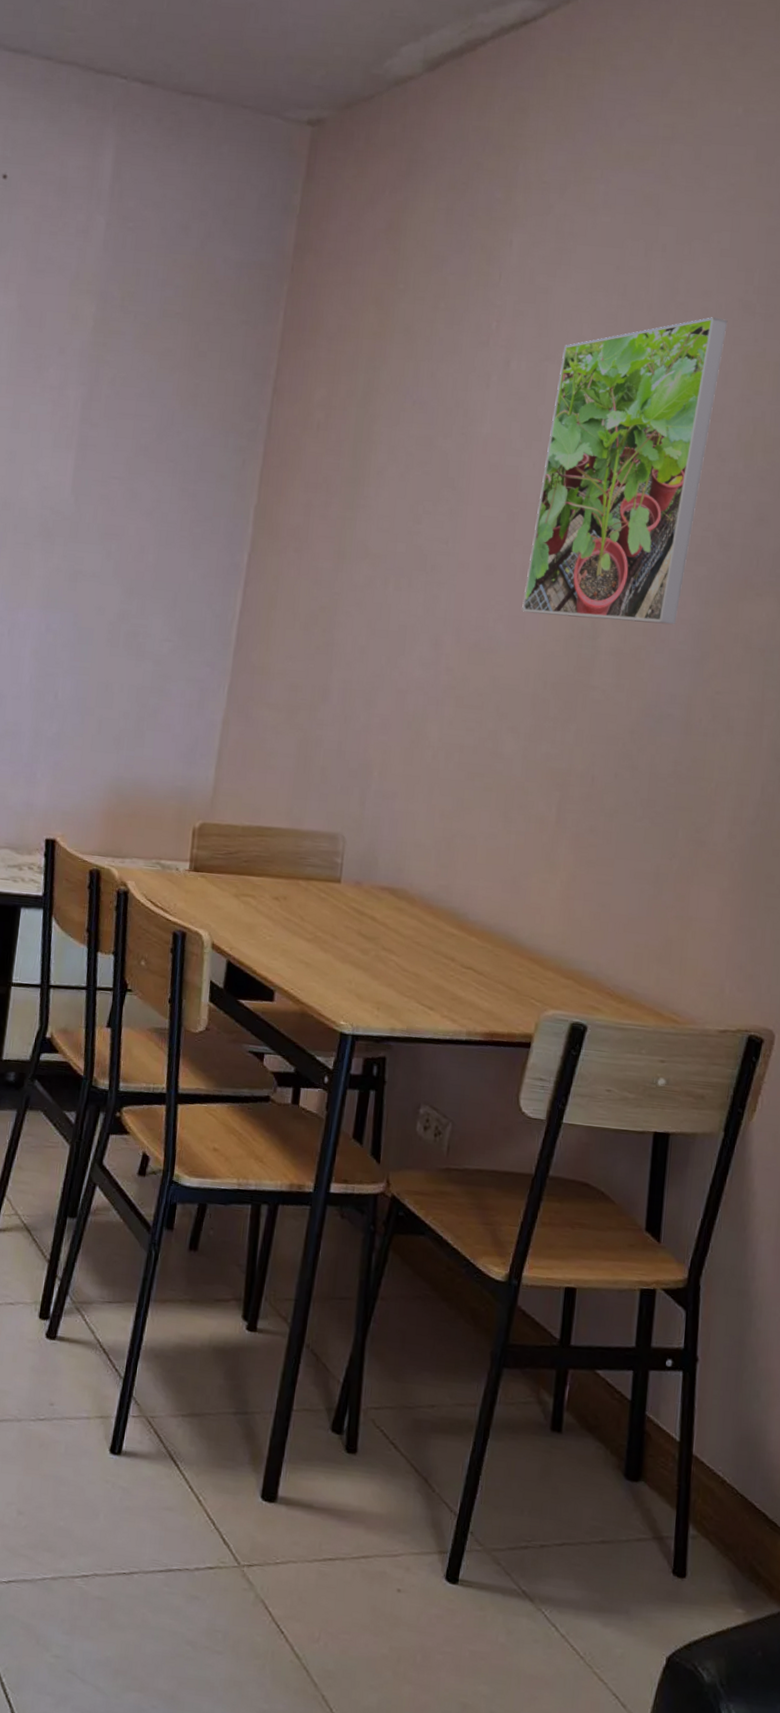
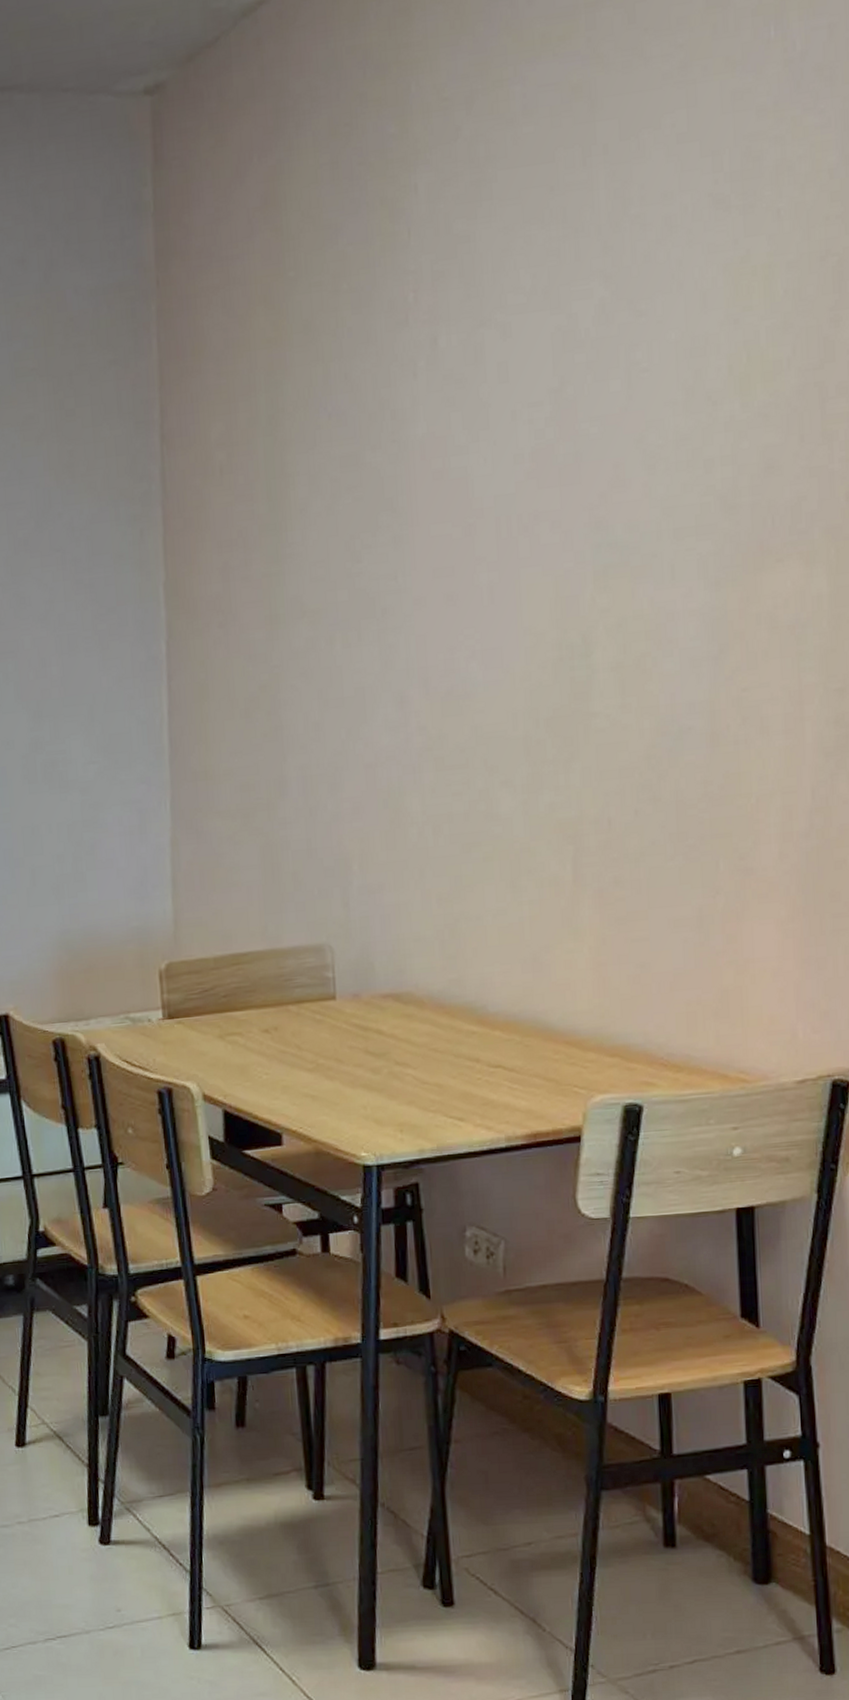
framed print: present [522,317,728,625] -> none [496,223,698,642]

